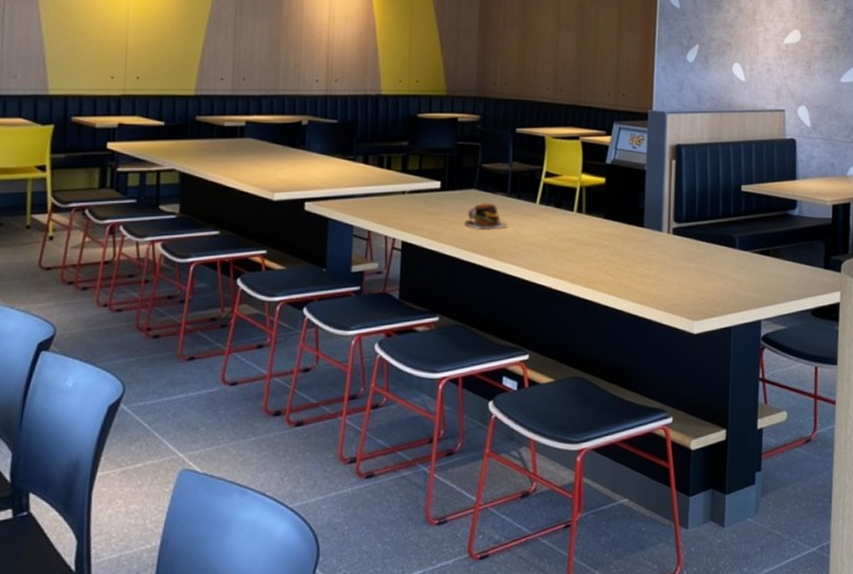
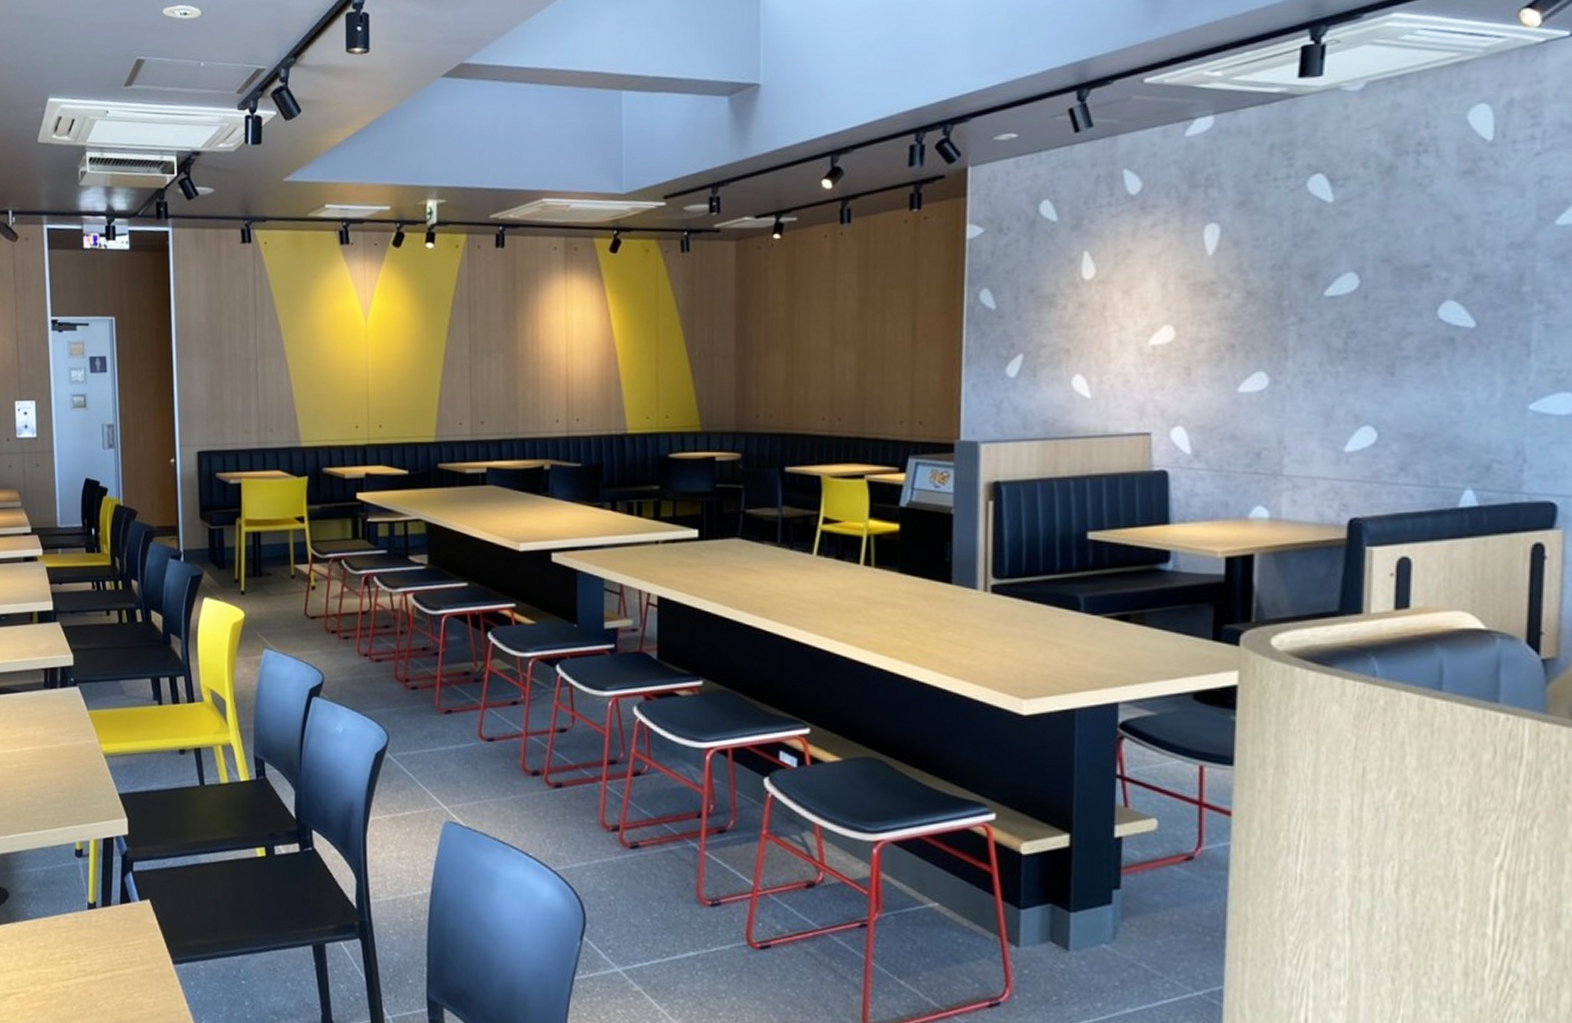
burger: present [464,202,508,230] -> none [728,553,779,585]

